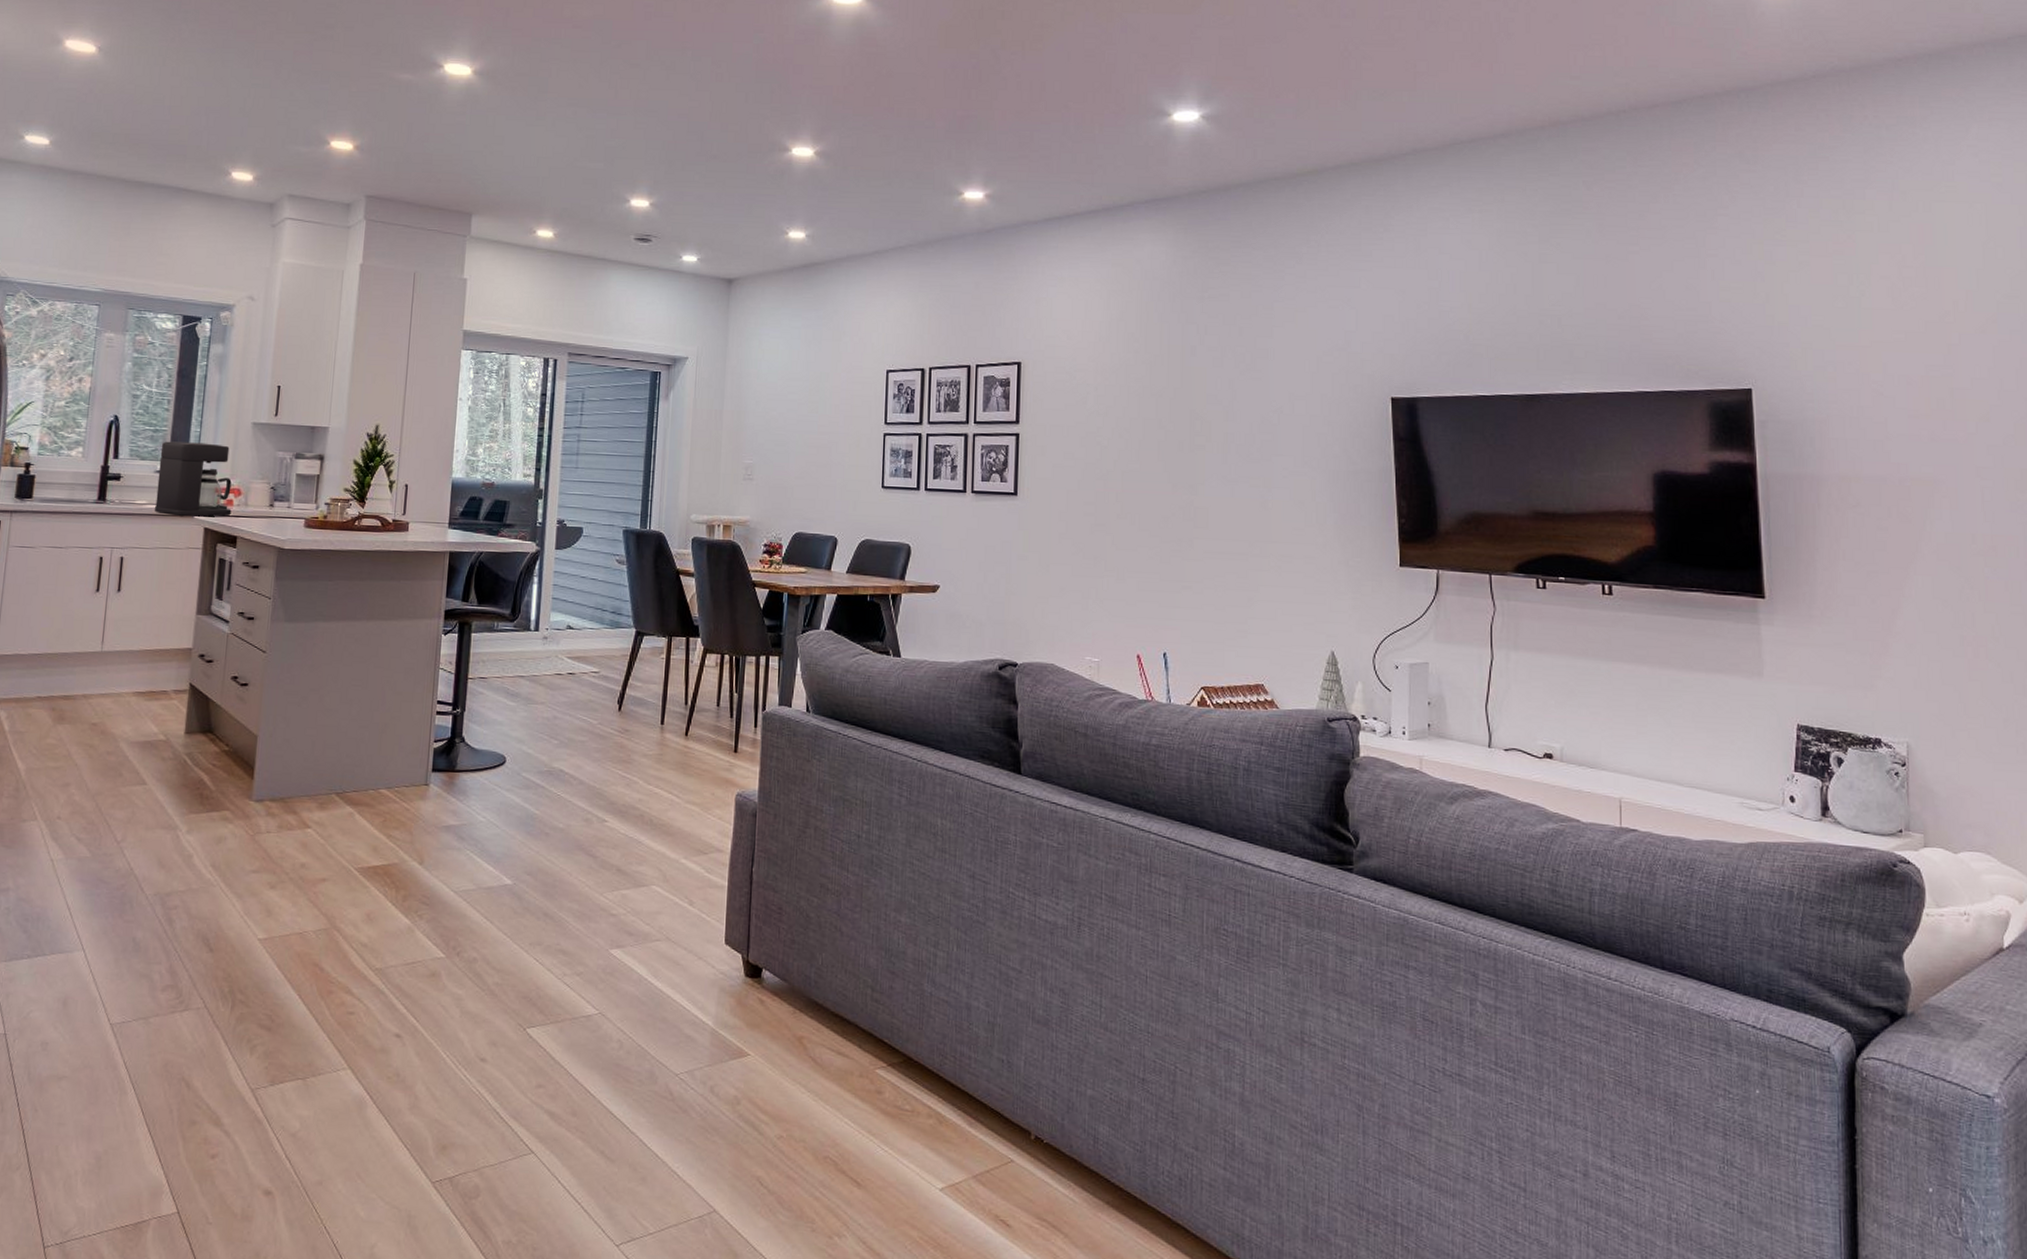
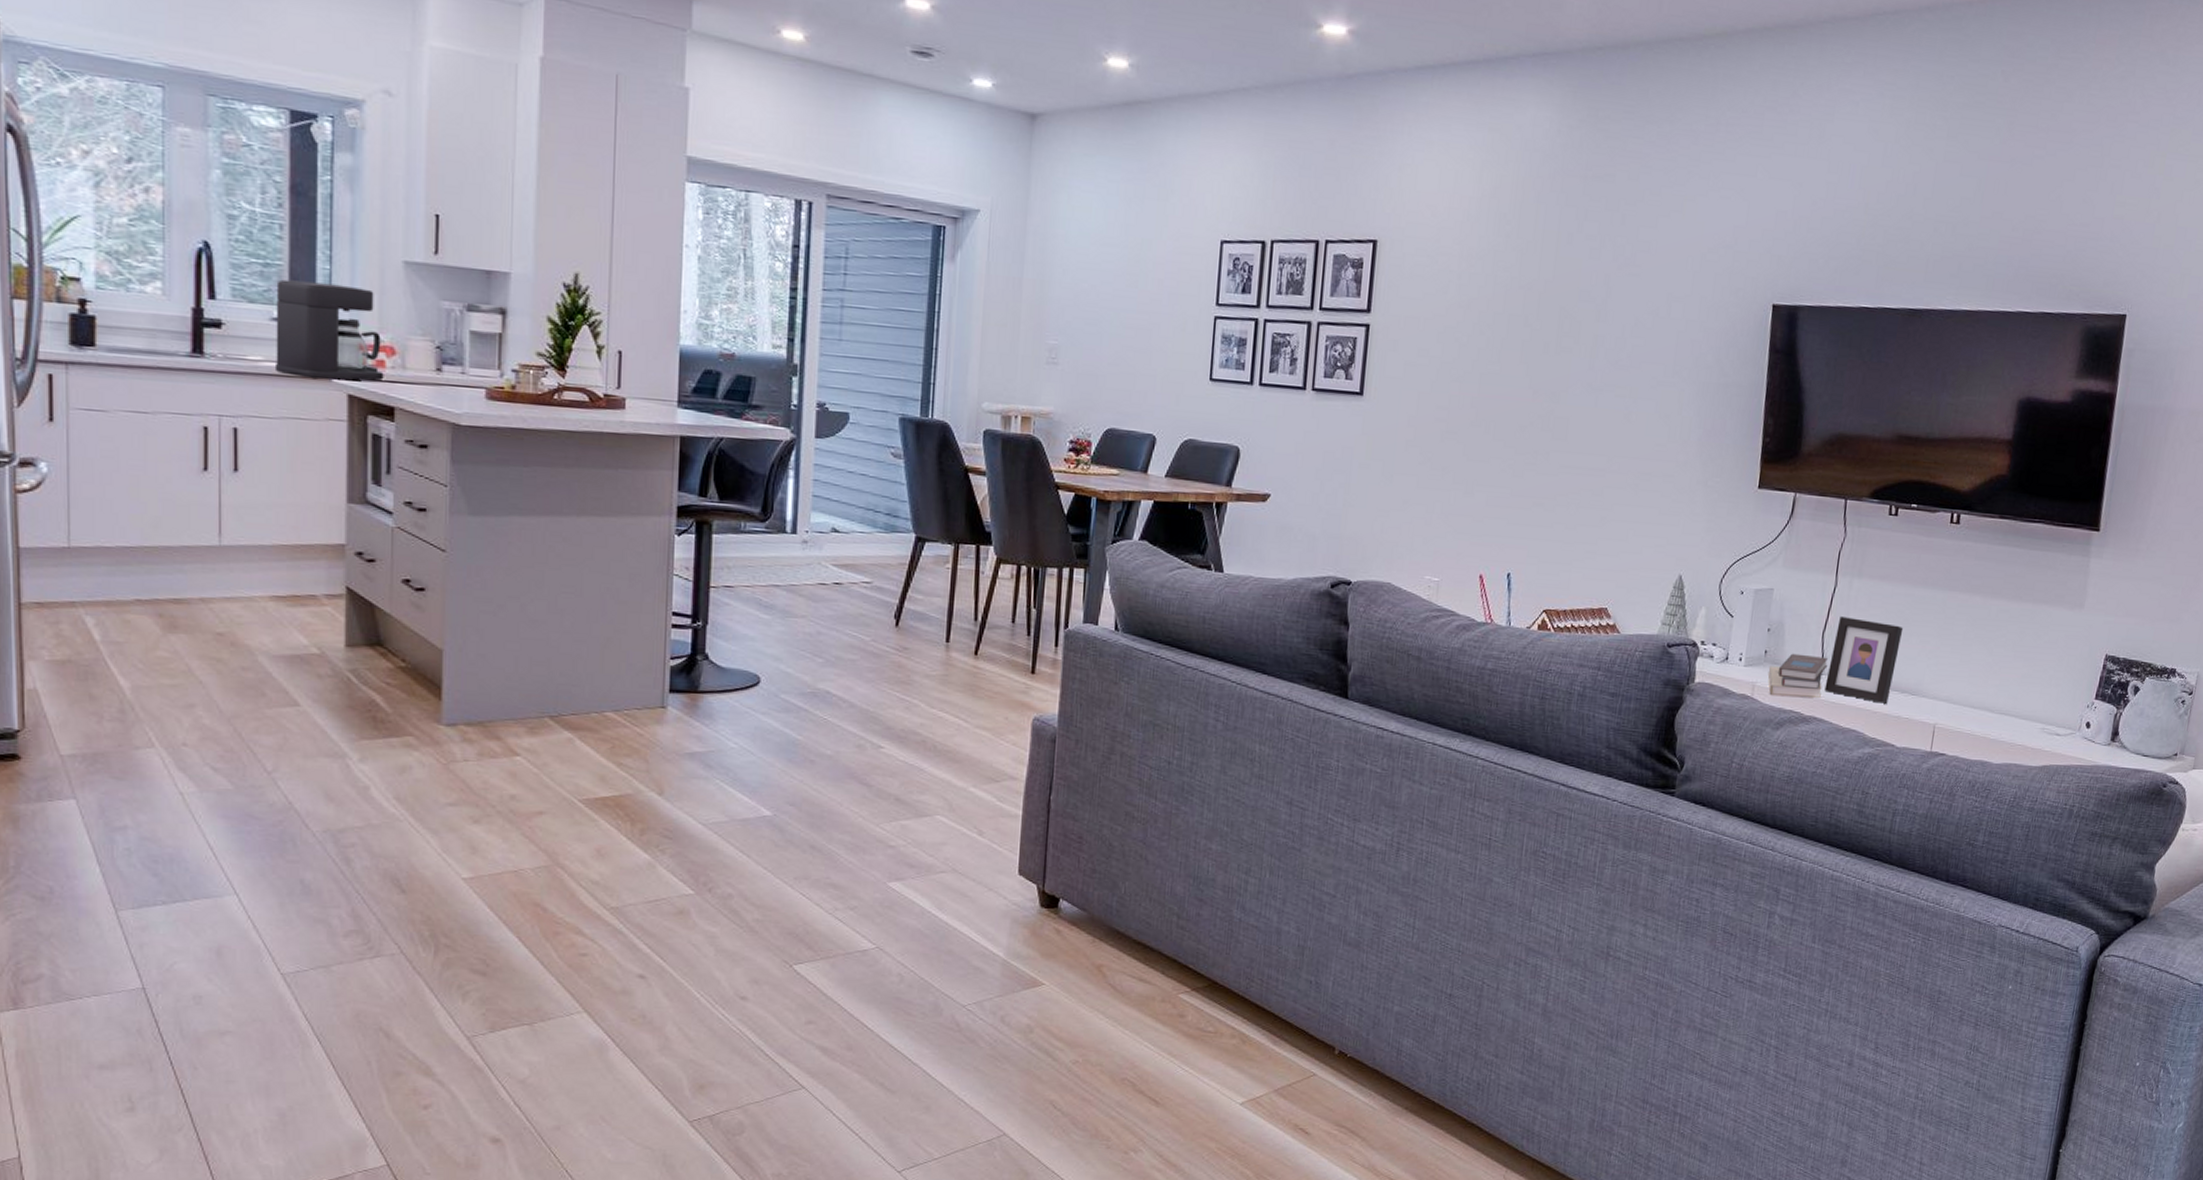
books: none [1434,726,1496,771] -> present [1768,653,1828,698]
picture frame: none [1496,689,1570,777] -> present [1824,617,1904,704]

